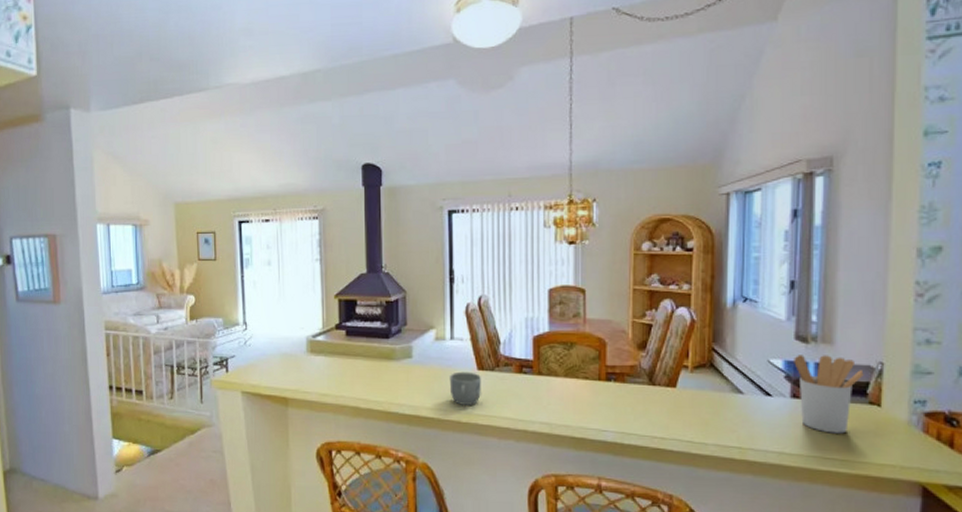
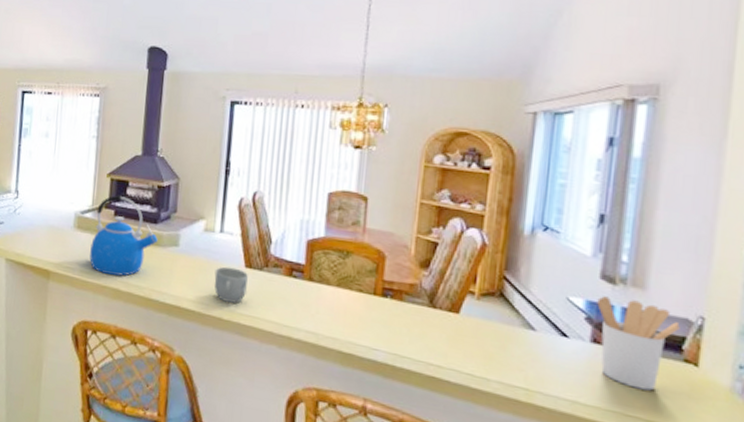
kettle: none [326,315,391,394] -> present [89,195,158,276]

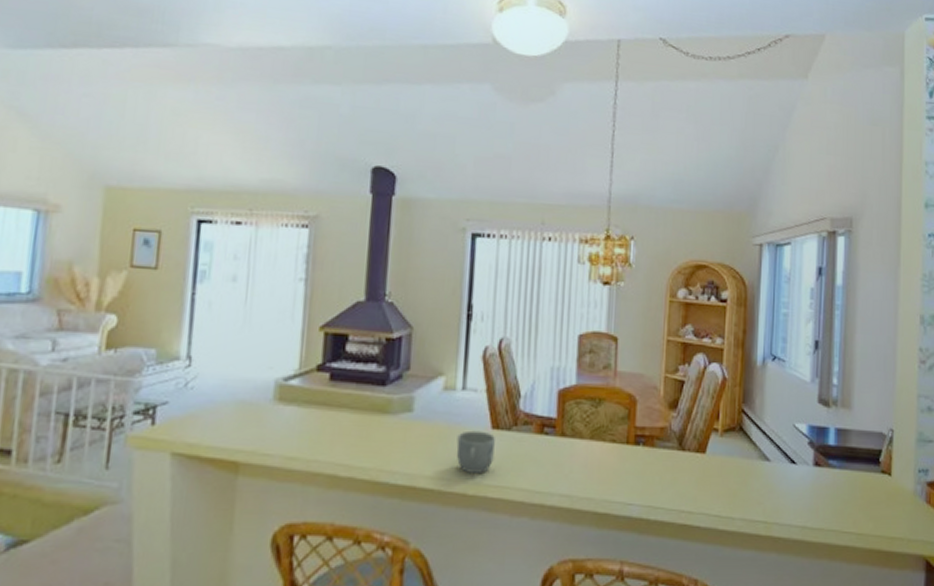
kettle: present [89,195,158,276] -> none [296,353,387,457]
utensil holder: present [597,296,680,391] -> none [816,419,877,505]

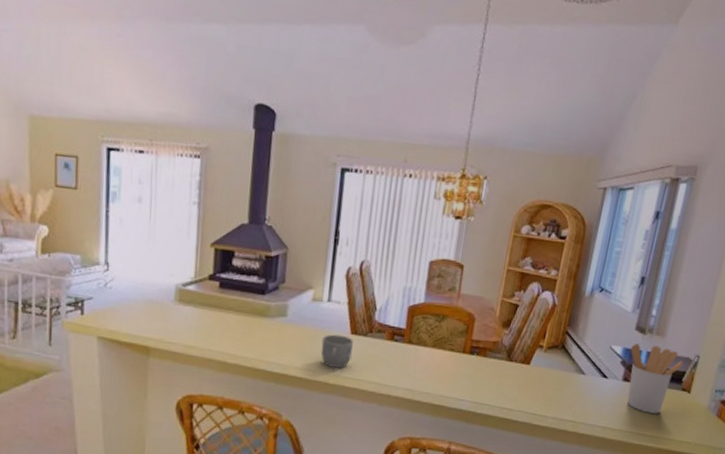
utensil holder: none [816,419,877,505] -> present [626,343,683,414]

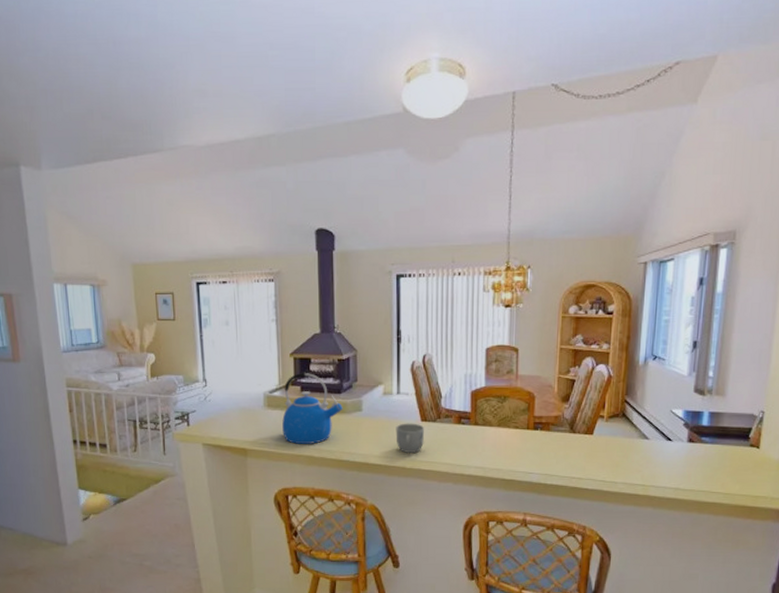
kettle: none [193,266,266,349] -> present [282,372,343,444]
utensil holder: present [626,343,683,414] -> none [692,405,748,472]

